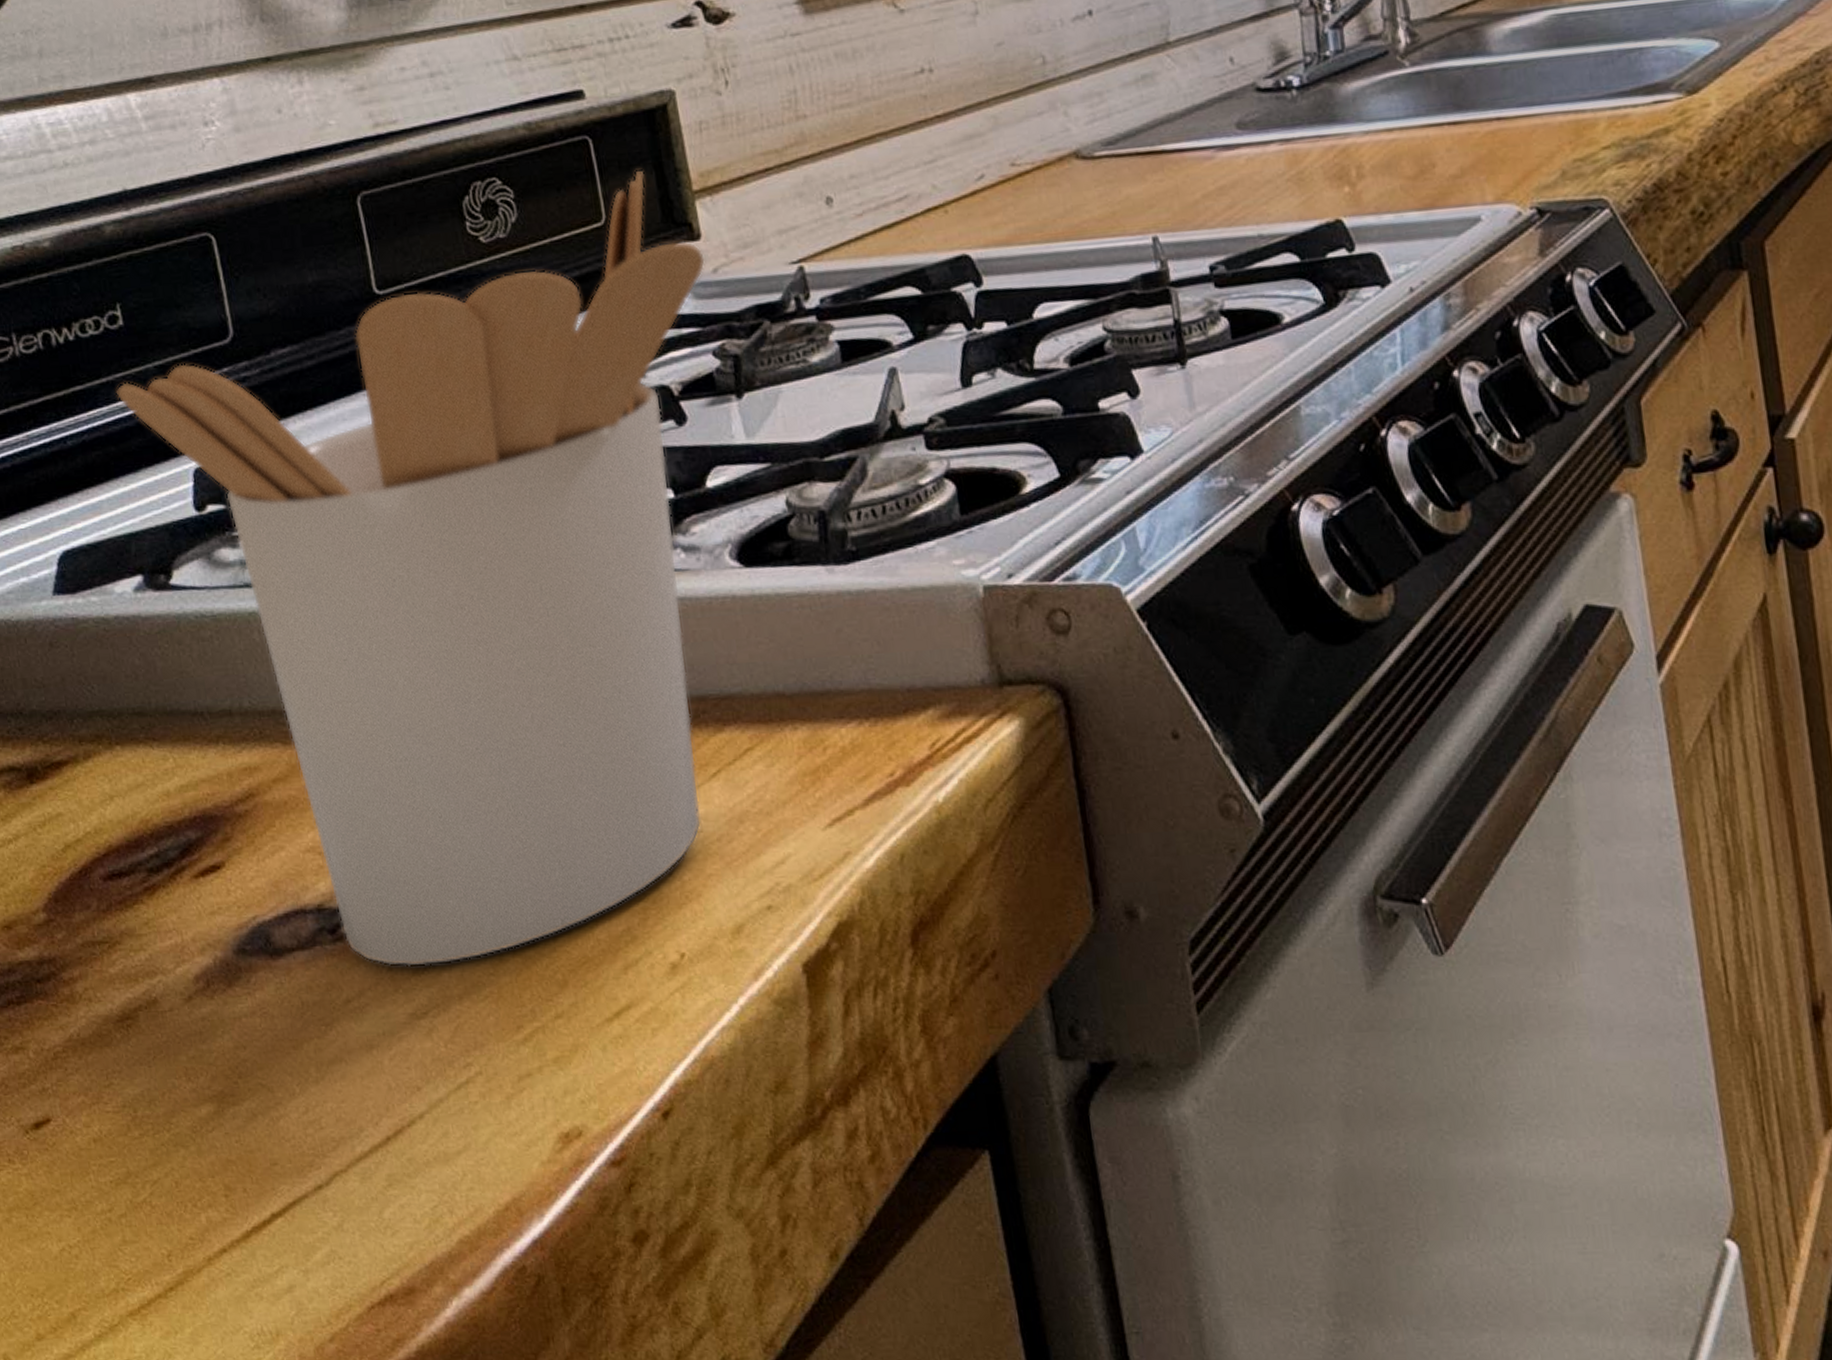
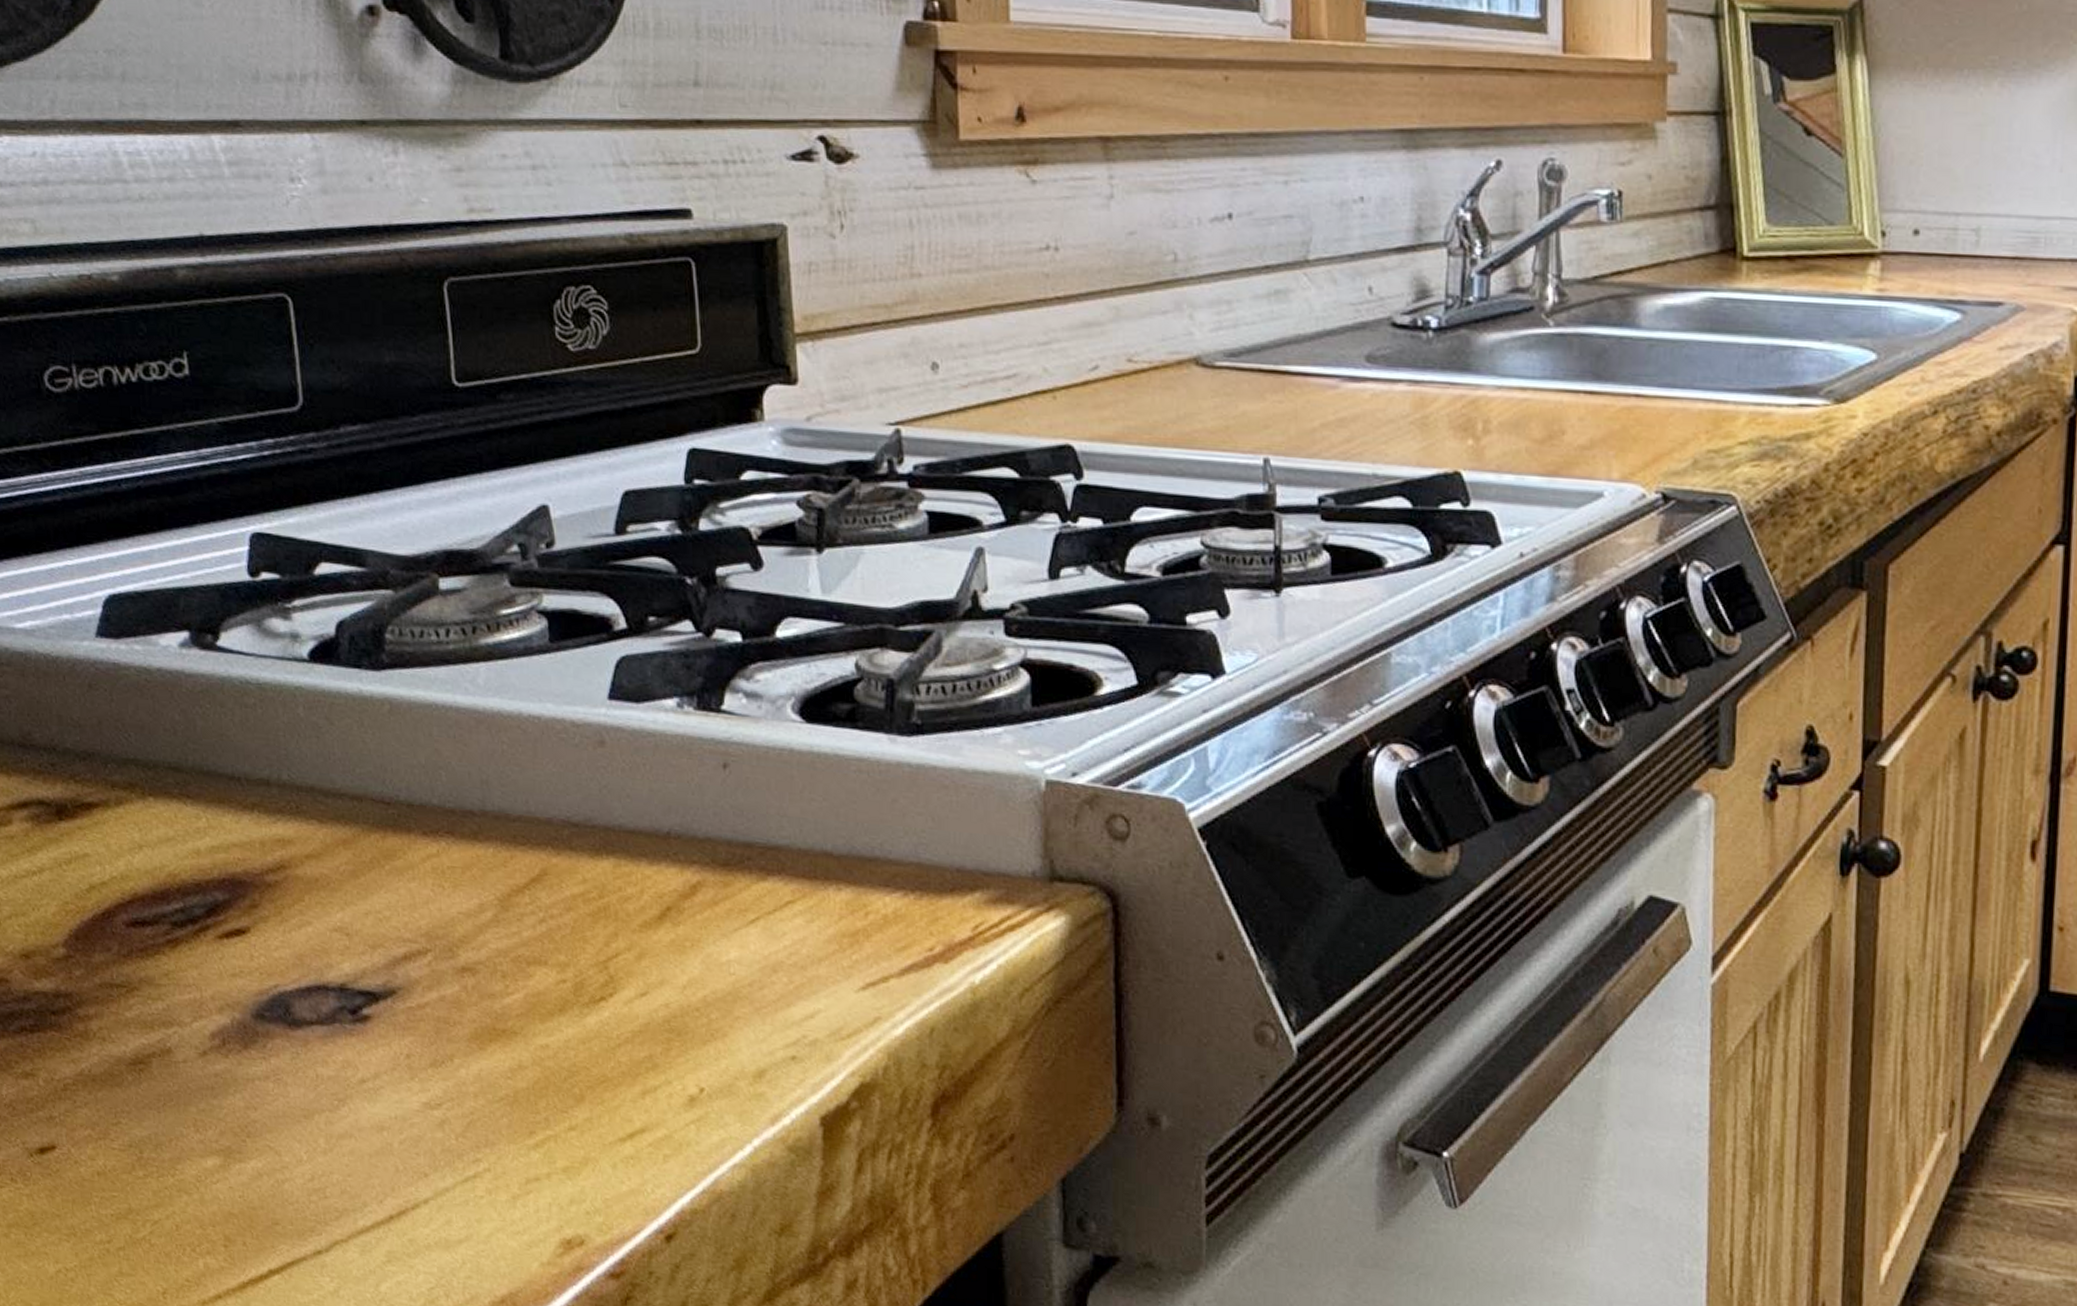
utensil holder: present [116,171,706,967] -> none [176,304,801,1062]

